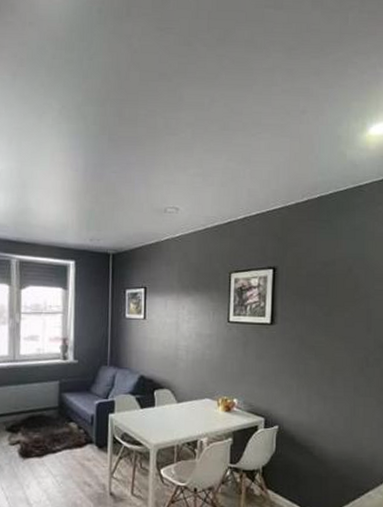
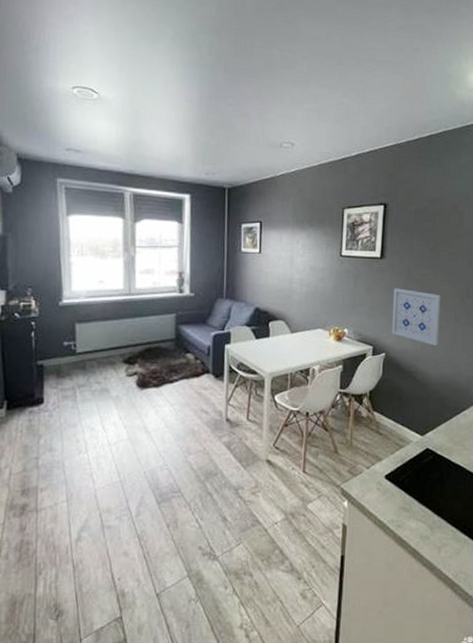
wall art: none [285,355,338,419] -> present [392,288,441,346]

